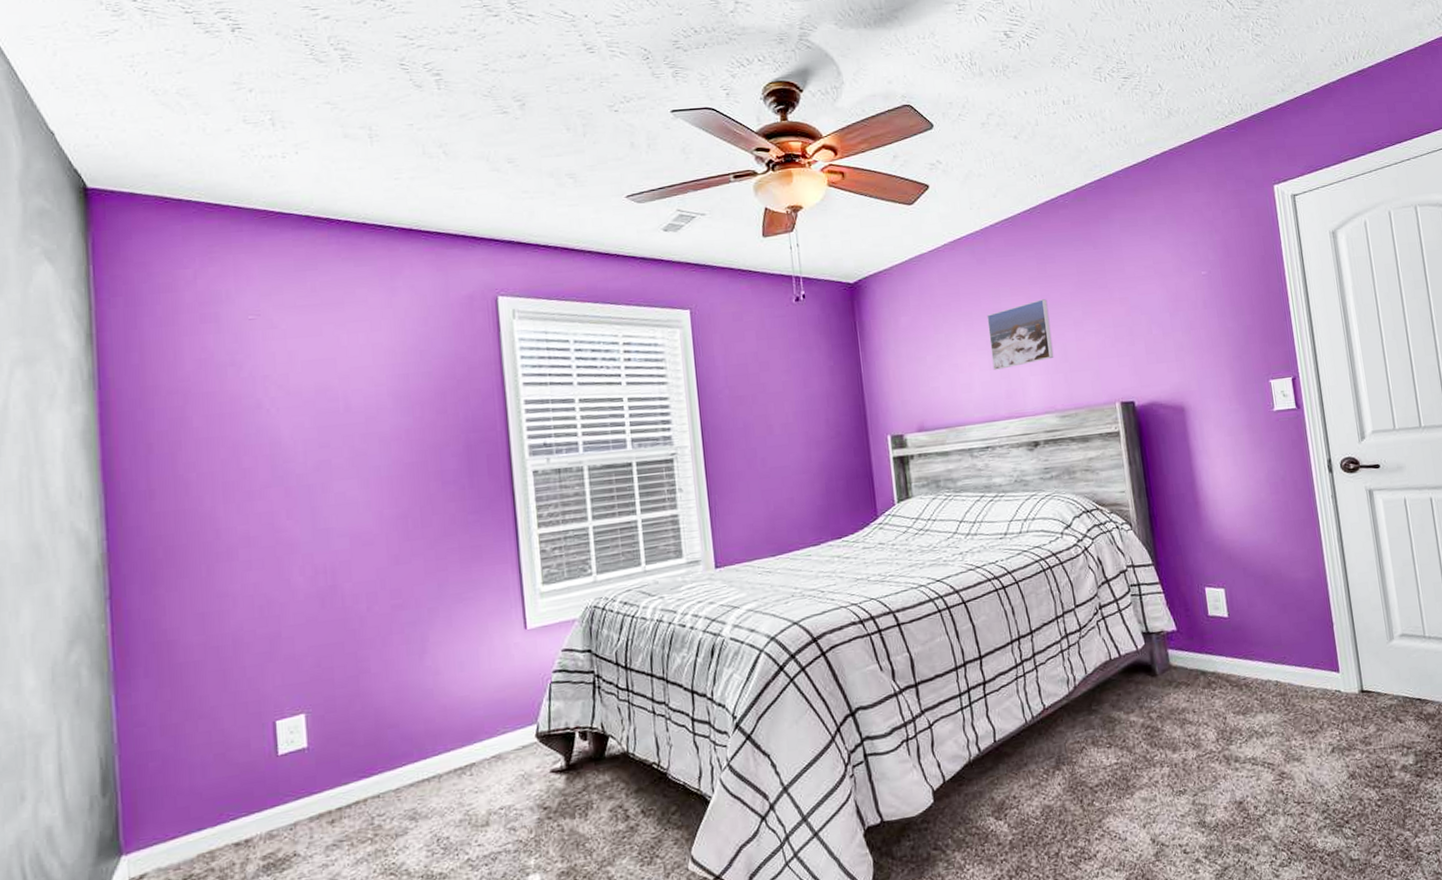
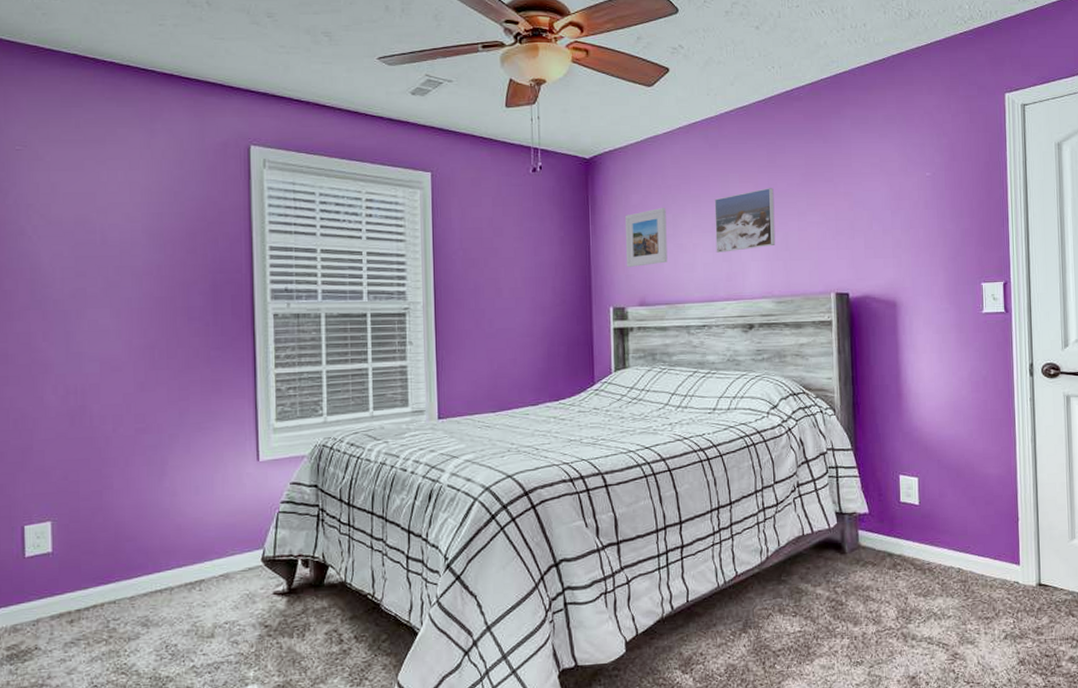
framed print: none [895,328,944,392] -> present [624,208,668,267]

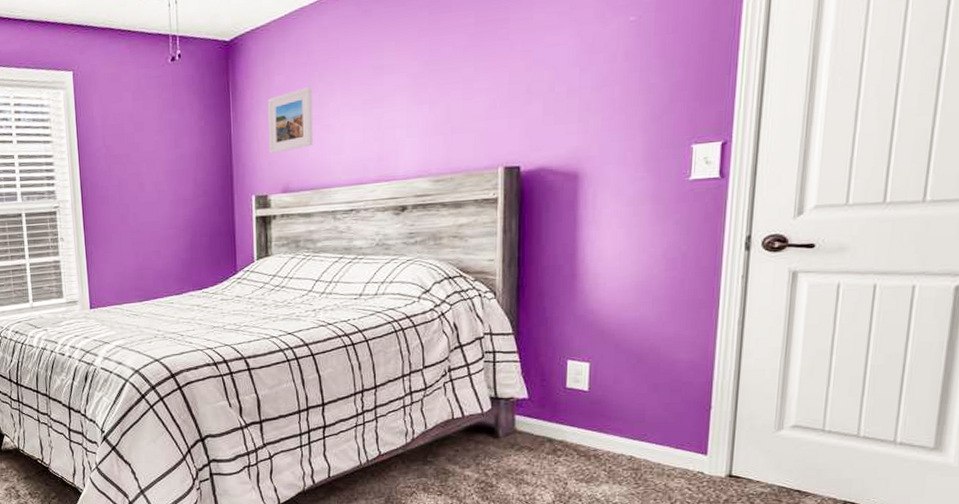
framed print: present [714,188,776,253] -> none [366,54,436,131]

